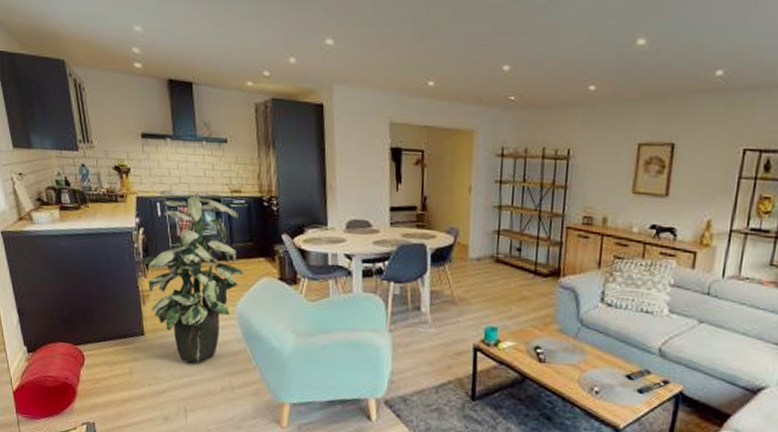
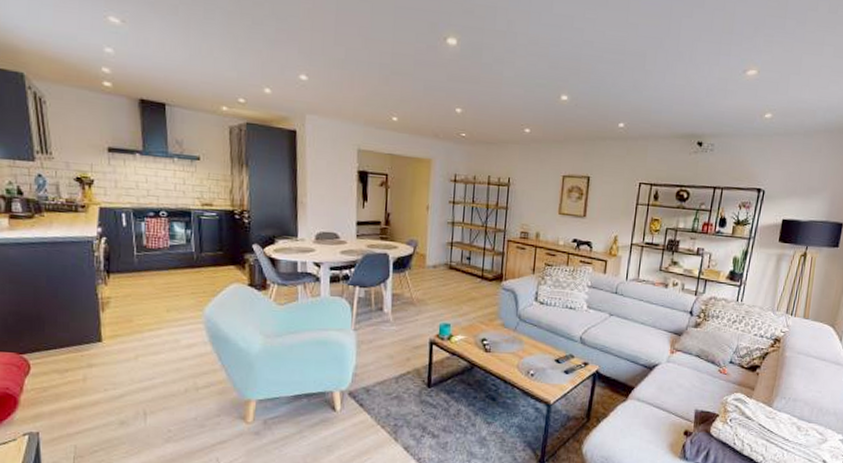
indoor plant: present [136,189,244,362] -> none [96,201,212,366]

